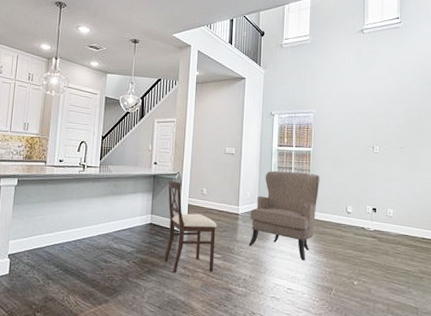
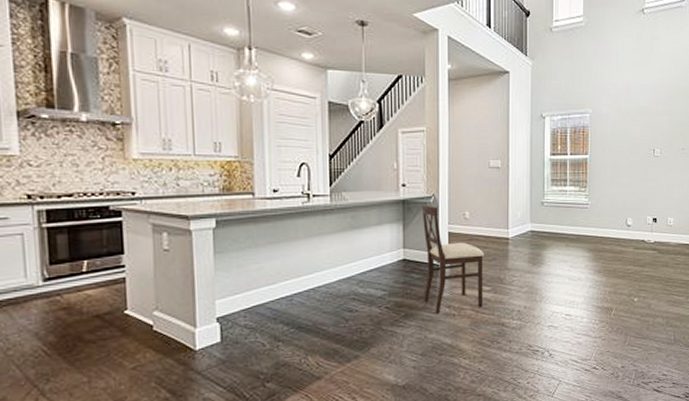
chair: present [248,170,320,261] -> none [521,184,598,283]

